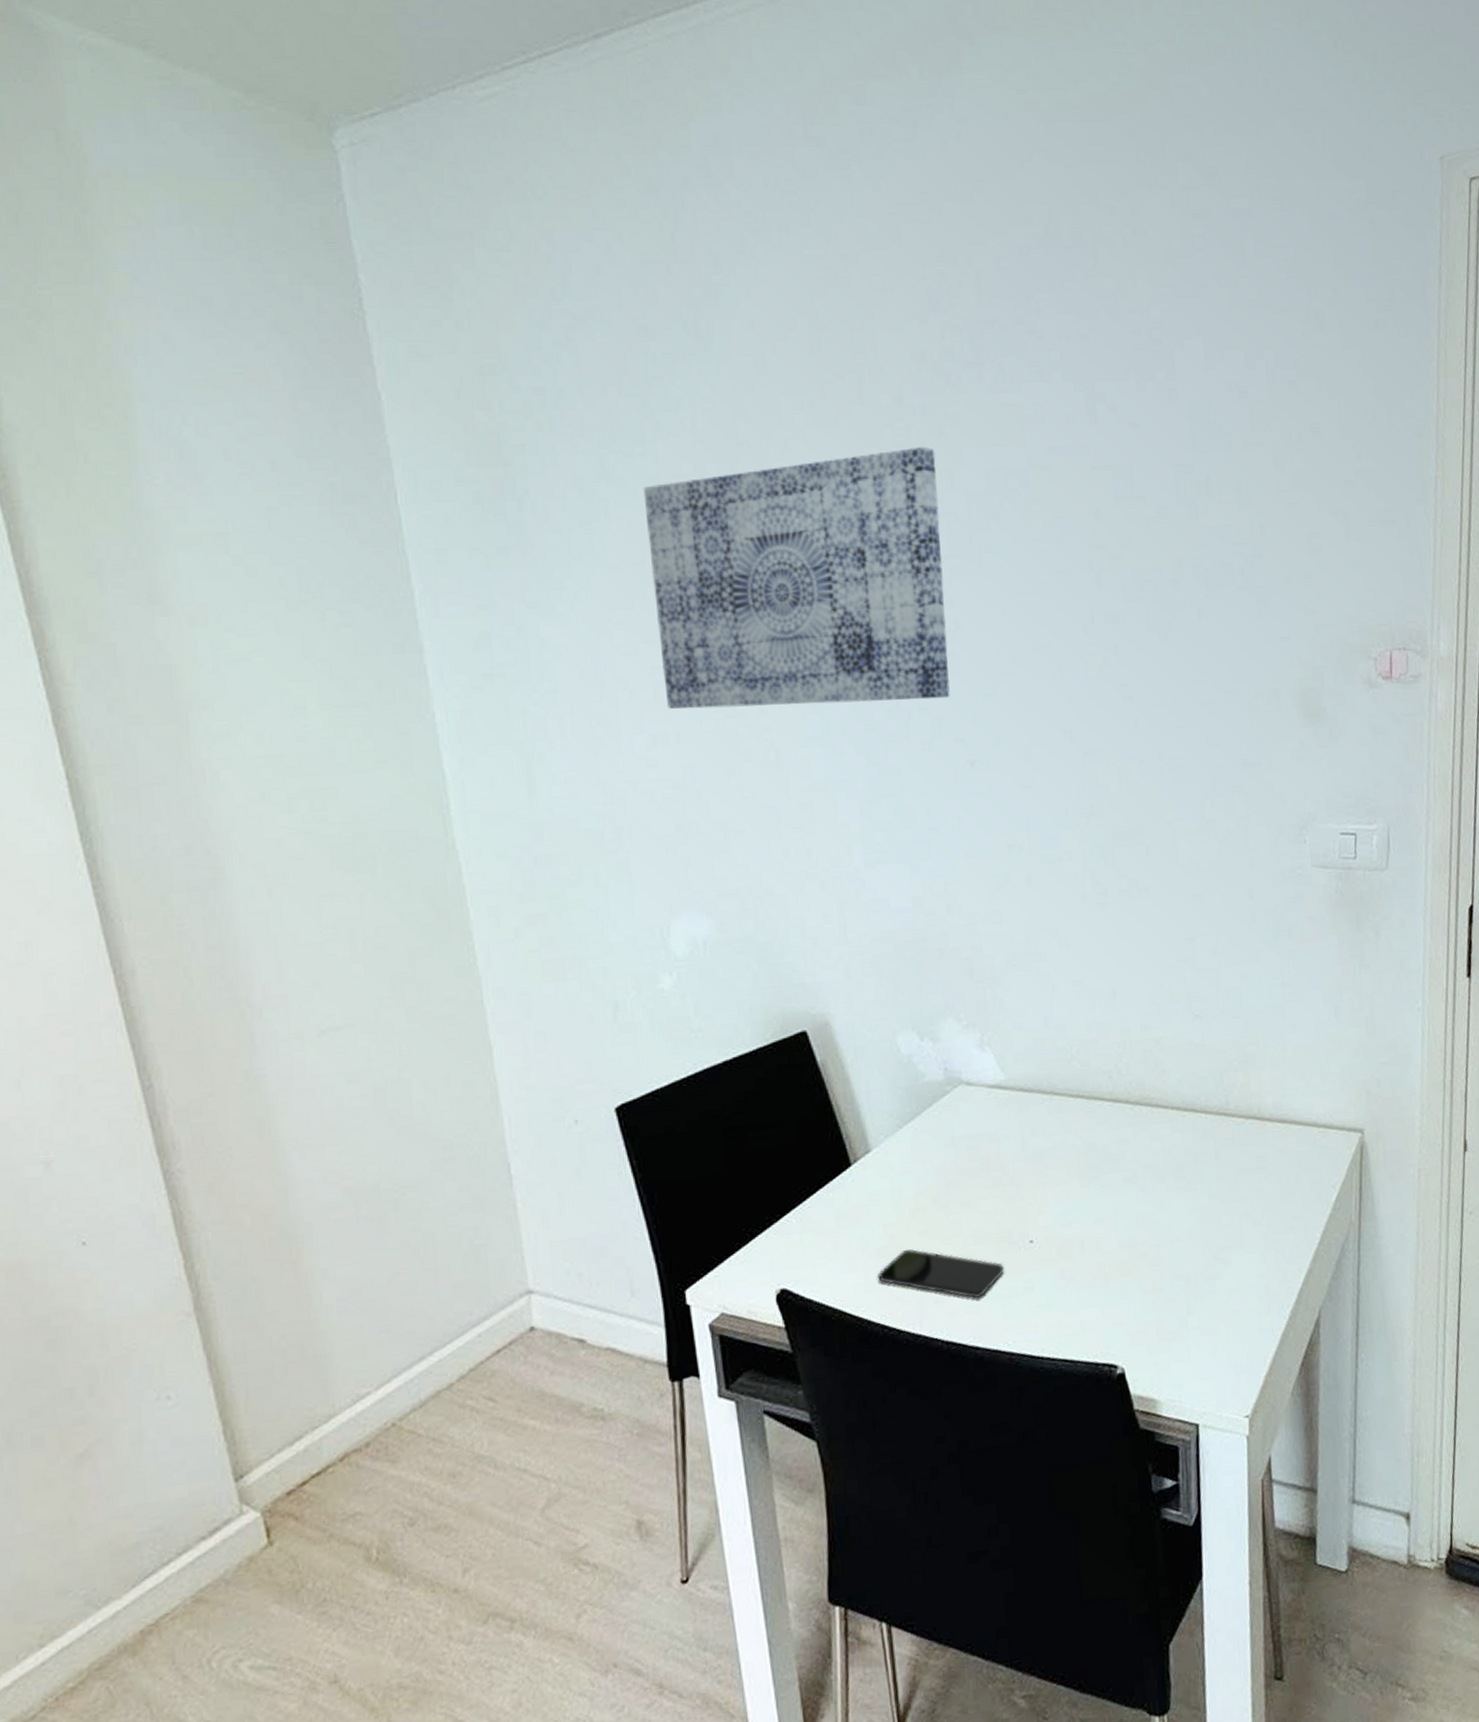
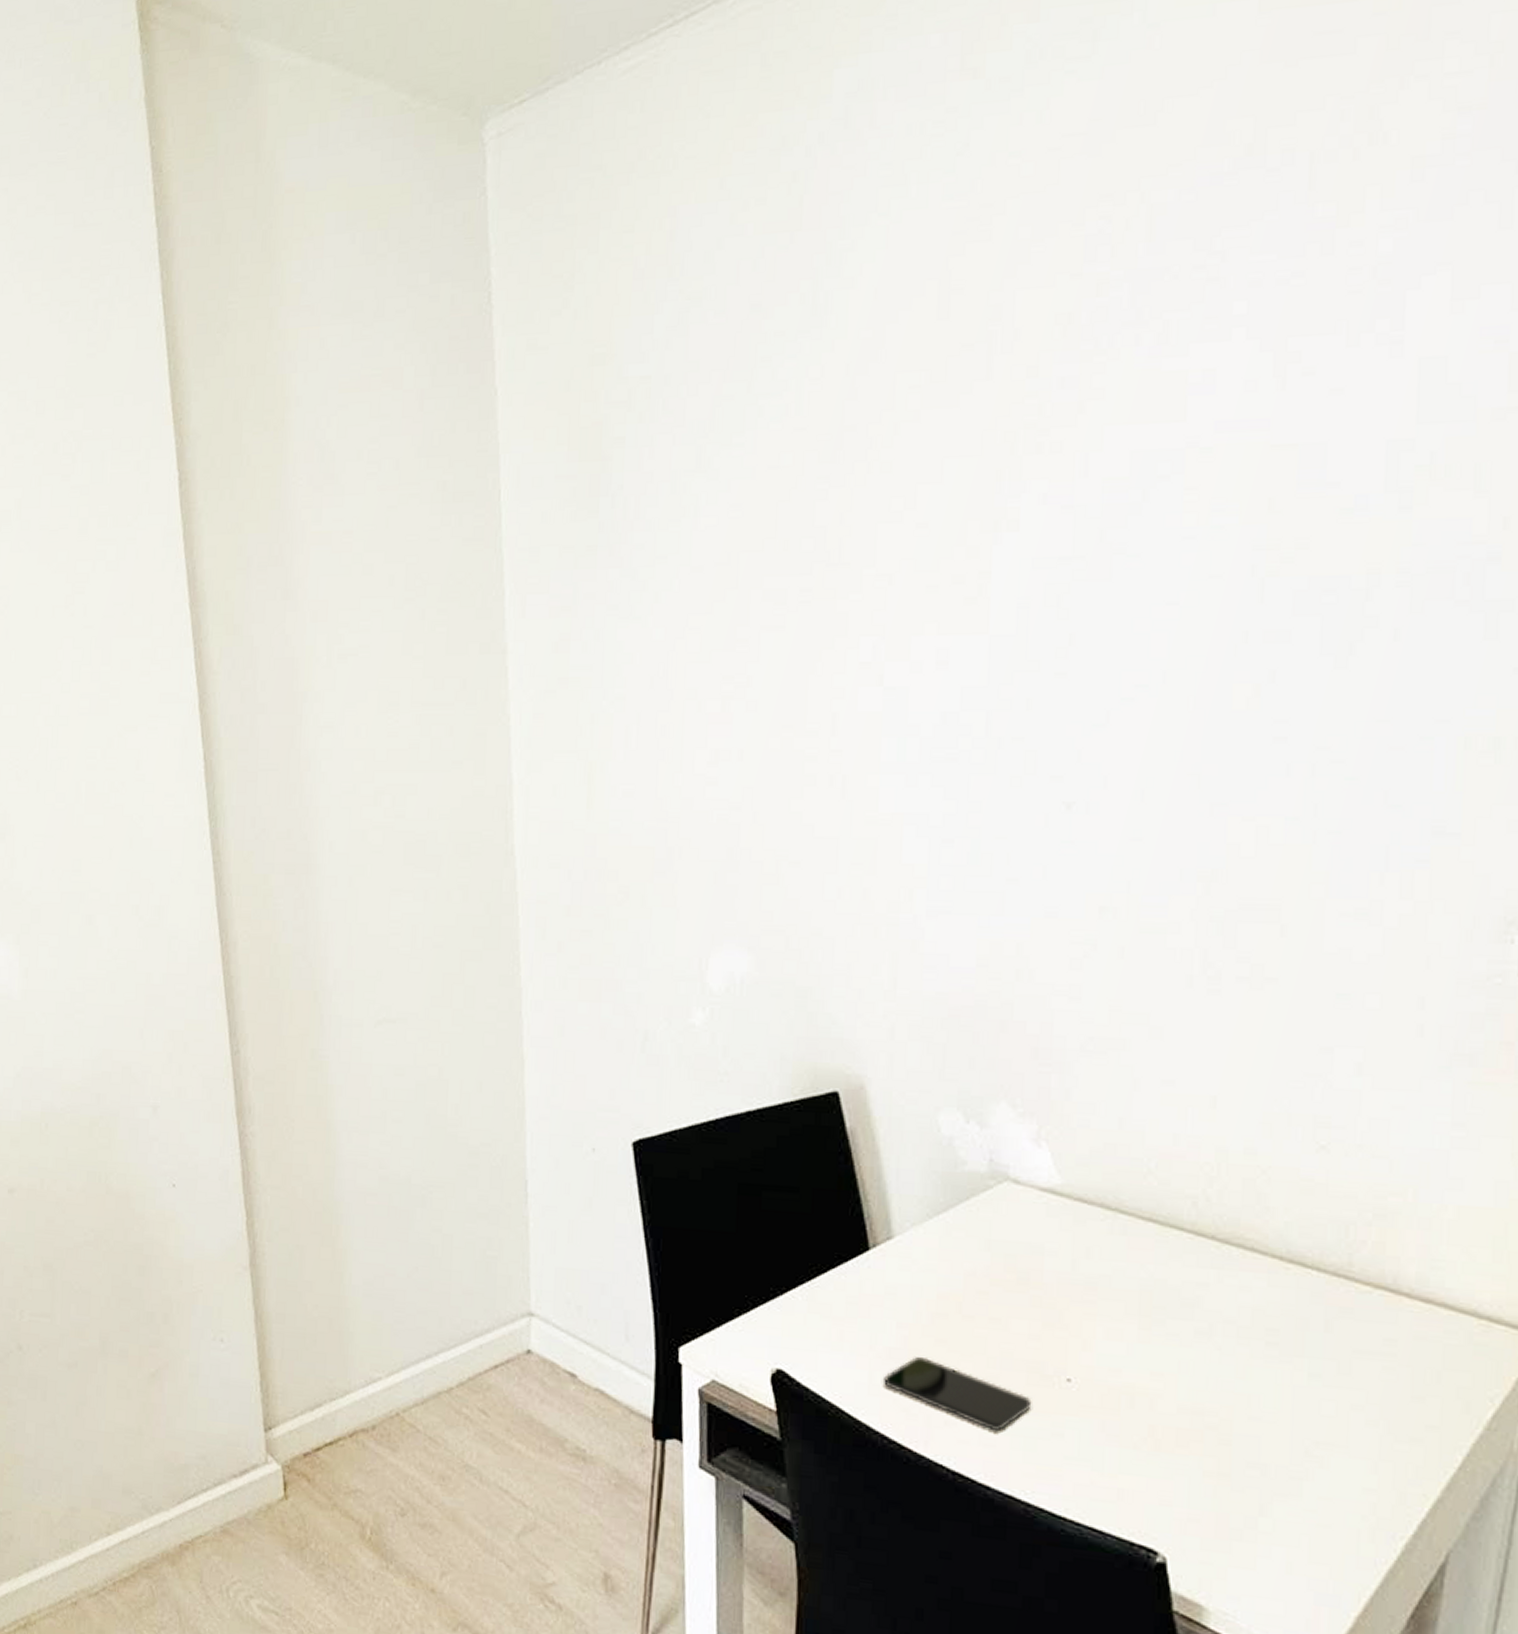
wall art: present [643,446,950,709] -> none [733,426,1070,727]

